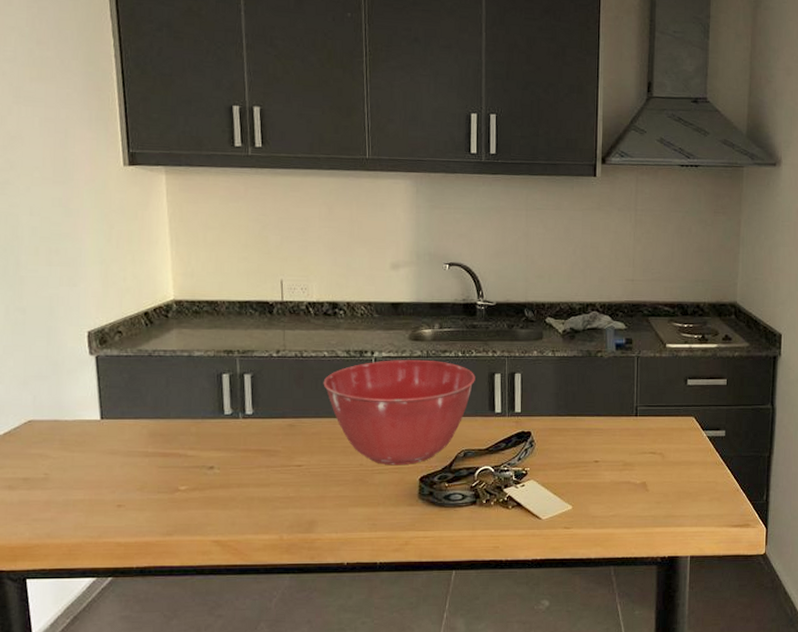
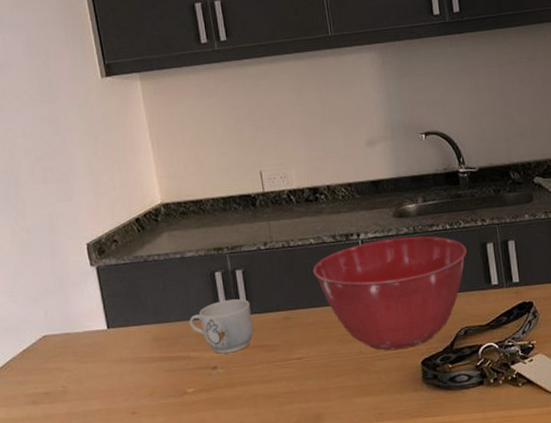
mug: none [189,402,256,454] -> present [189,299,253,354]

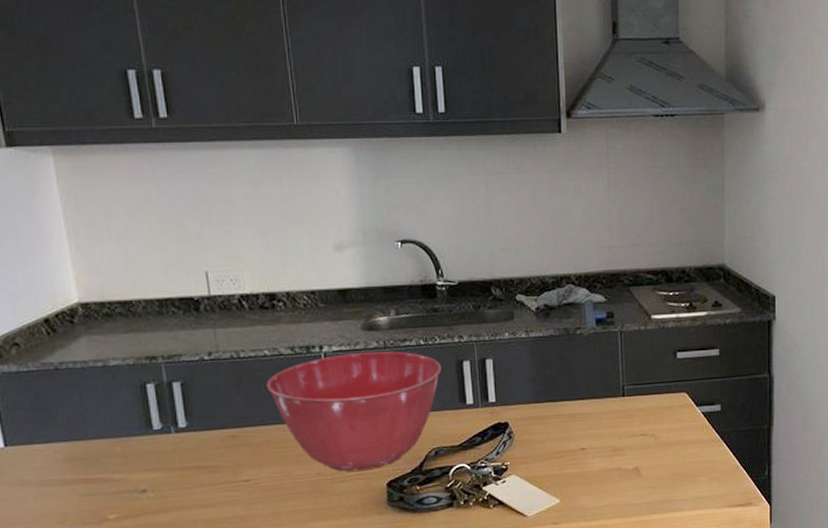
mug: present [189,299,253,354] -> none [112,414,193,476]

